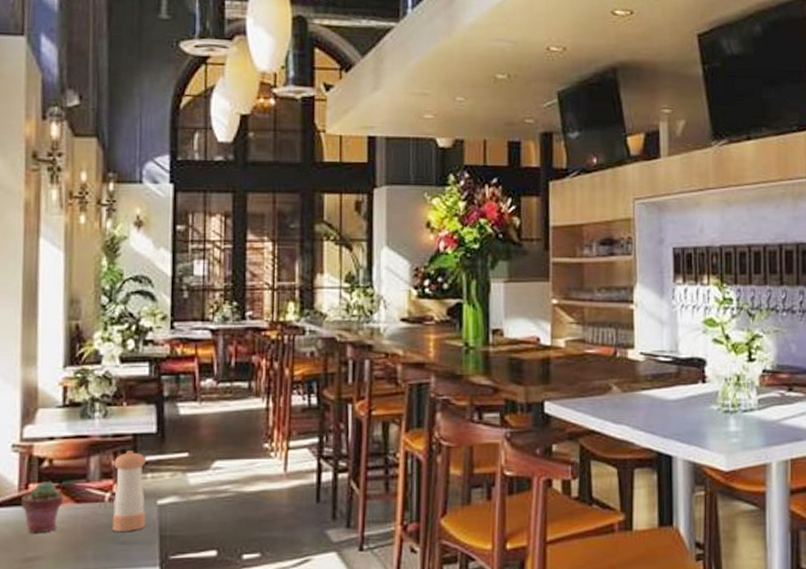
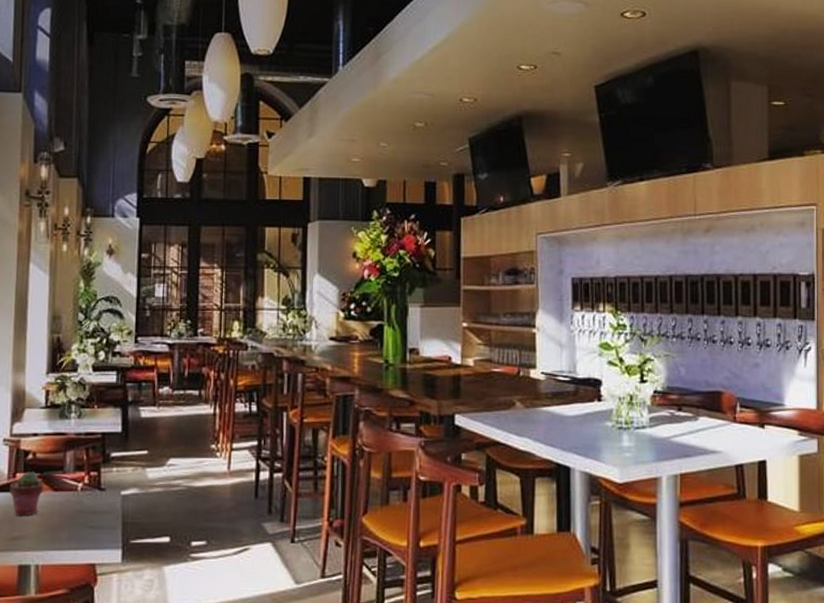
pepper shaker: present [111,451,146,532] -> none [83,447,112,517]

